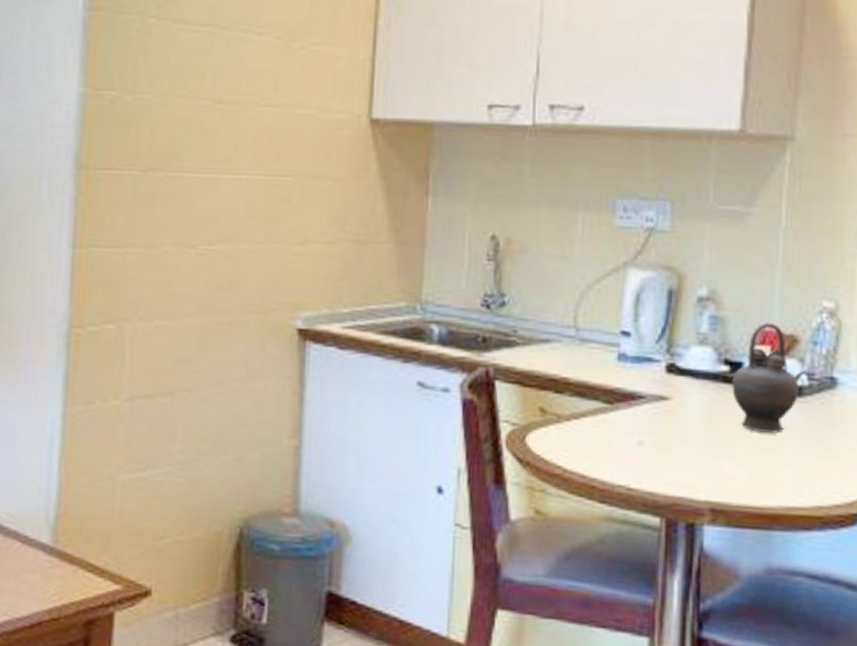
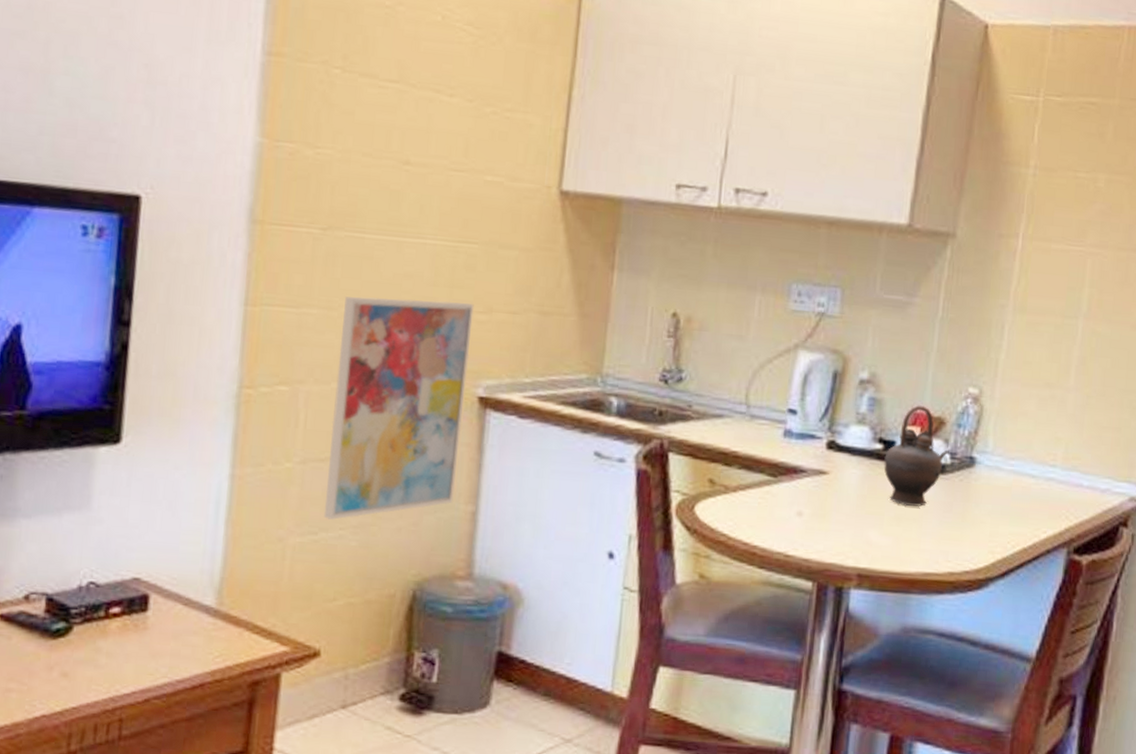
wall art: none [151,234,290,457] -> present [323,297,474,521]

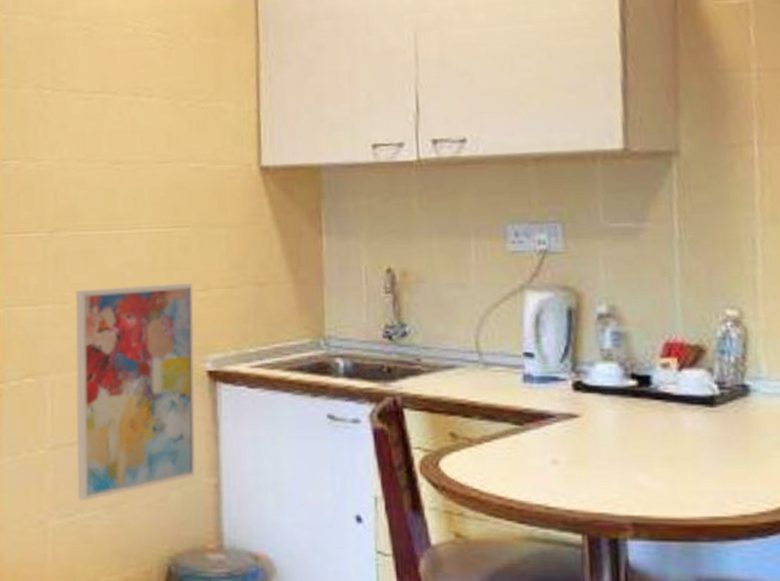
teapot: present [884,405,949,507] -> none [641,334,716,444]

